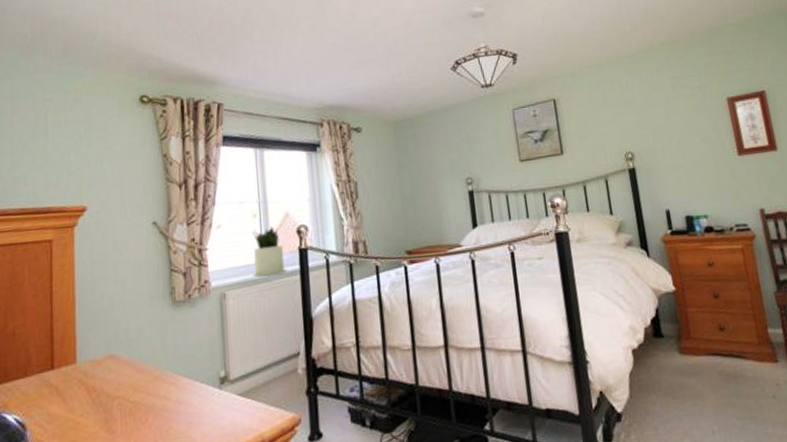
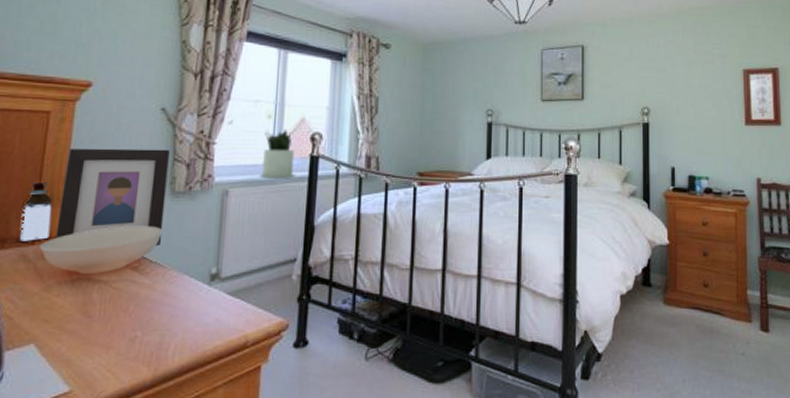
perfume bottle: none [37,306,68,369] -> present [18,180,53,243]
bowl: none [58,338,170,392] -> present [39,225,163,274]
picture frame: none [72,261,170,361] -> present [55,148,171,246]

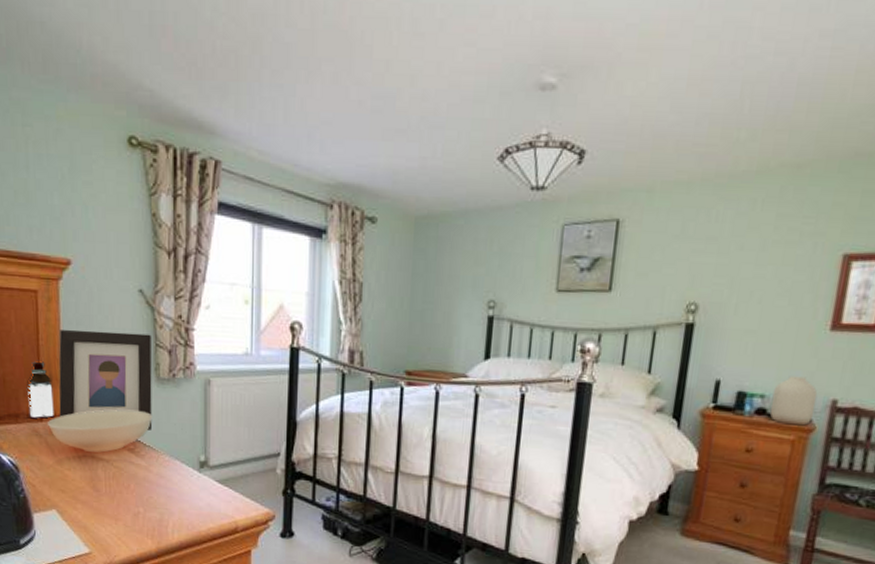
planter: present [259,129,296,179] -> none [240,316,277,371]
vase: none [714,161,747,200] -> present [769,376,818,426]

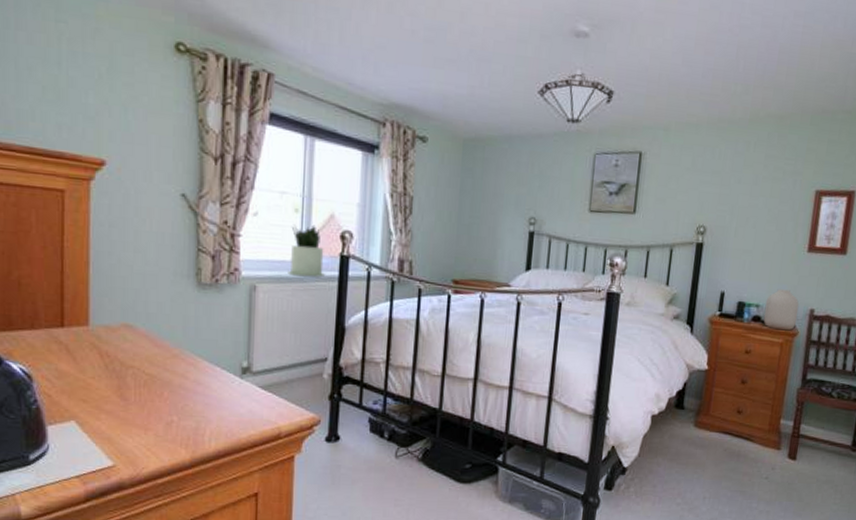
perfume bottle: present [26,360,56,420] -> none [46,262,80,325]
bowl: present [47,409,152,453] -> none [68,315,191,360]
picture frame: present [59,329,153,430] -> none [84,231,194,336]
planter: none [240,316,277,371] -> present [288,224,326,278]

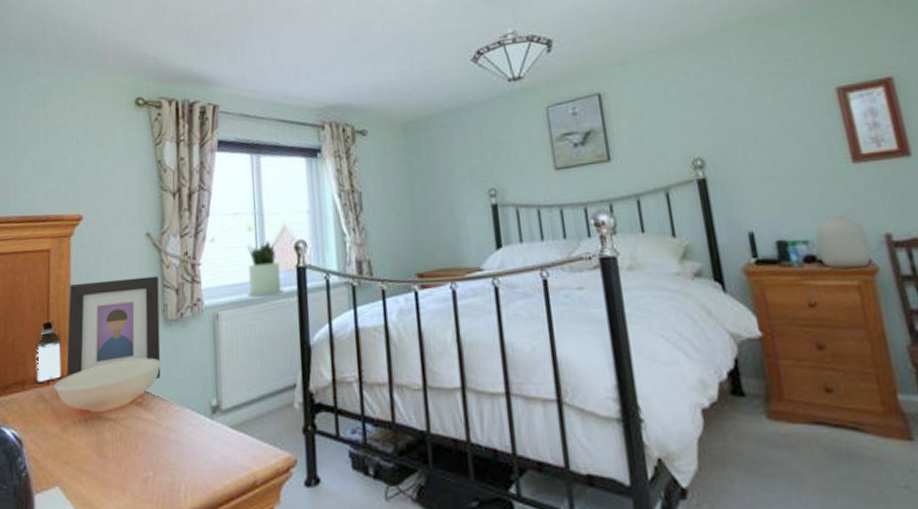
perfume bottle: none [46,262,80,325] -> present [35,319,63,384]
bowl: none [68,315,191,360] -> present [53,358,161,412]
picture frame: none [84,231,194,336] -> present [66,276,161,379]

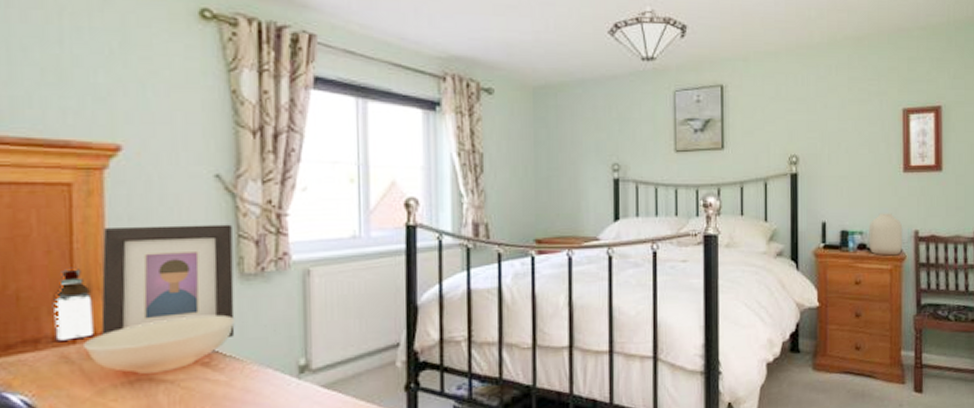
planter: present [247,240,285,298] -> none [346,194,391,254]

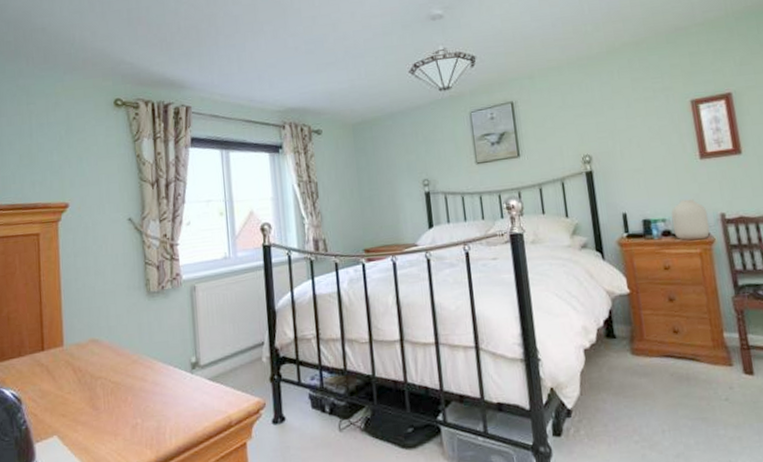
perfume bottle: present [52,267,96,343] -> none [29,294,56,350]
bowl: present [82,315,235,374] -> none [48,325,146,372]
picture frame: present [101,224,235,337] -> none [59,255,146,344]

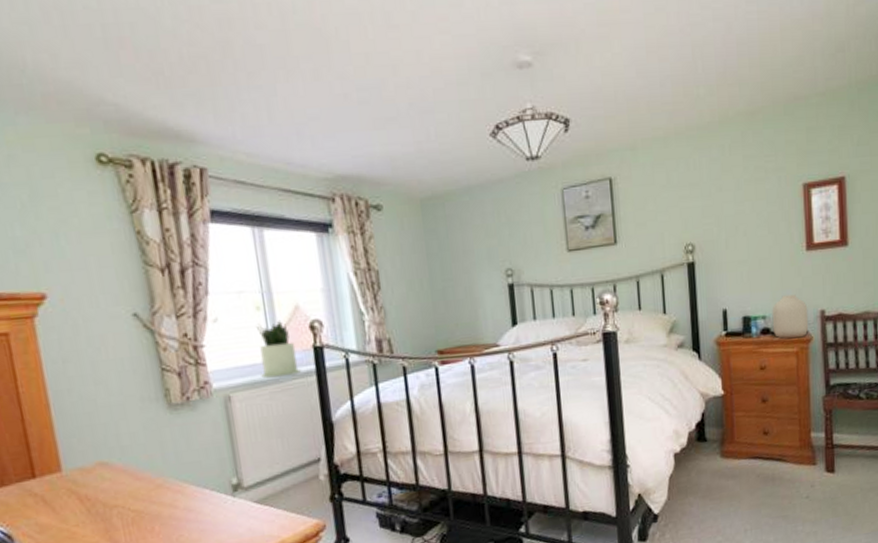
planter: none [220,223,253,272] -> present [257,320,302,379]

